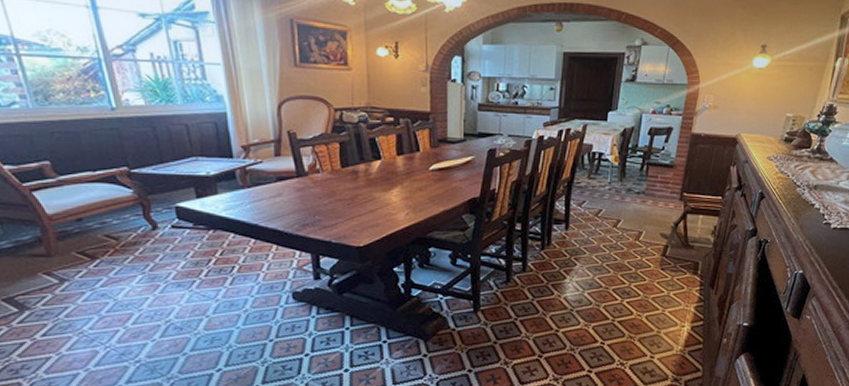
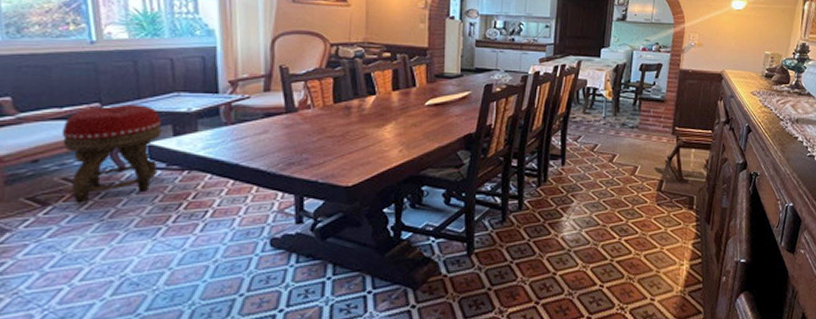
footstool: none [97,169,187,256] -> present [61,105,162,202]

